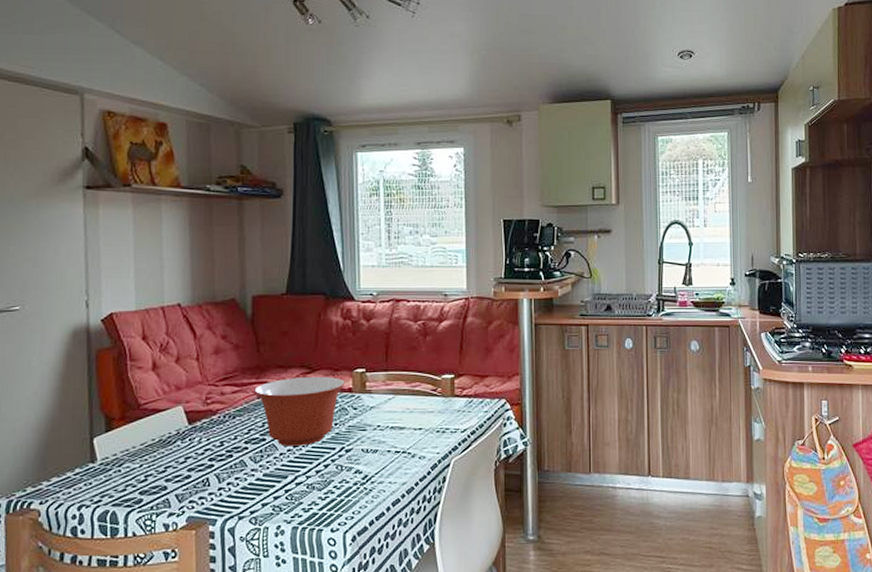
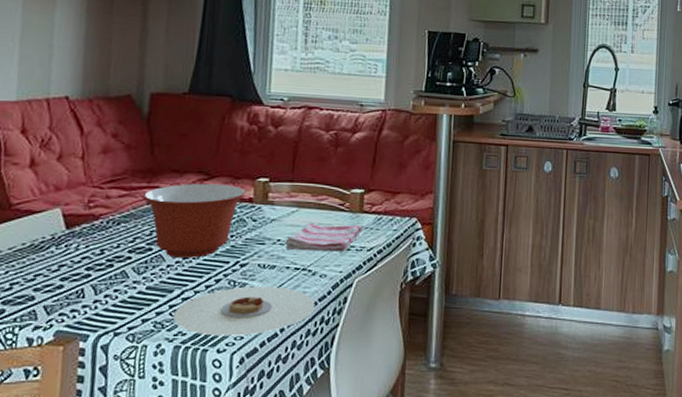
plate: none [290,469,417,517] -> present [173,286,315,336]
dish towel: none [386,408,456,435] -> present [286,223,363,252]

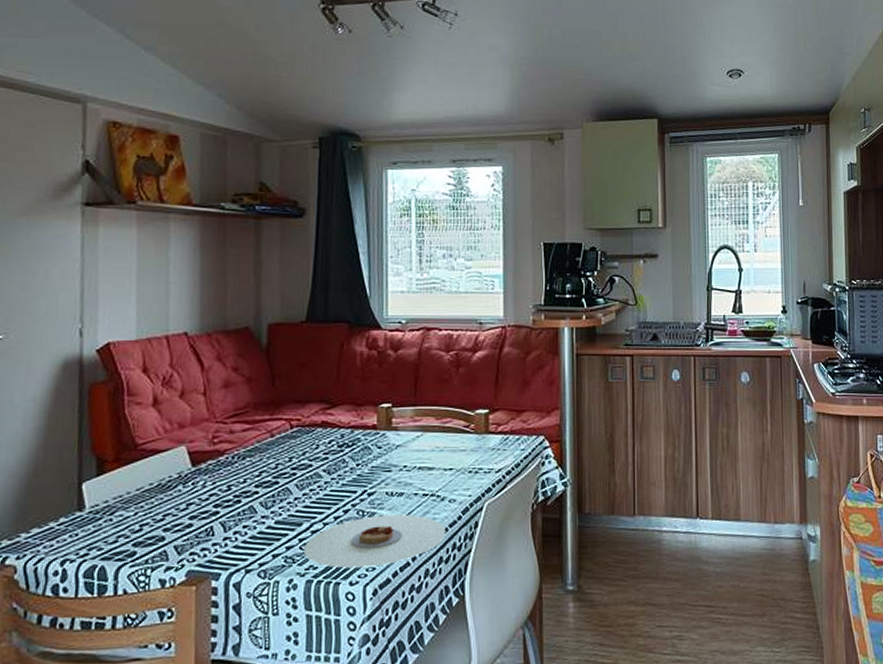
mixing bowl: present [143,183,246,258] -> none [267,412,369,490]
dish towel: present [286,223,363,252] -> none [413,446,490,476]

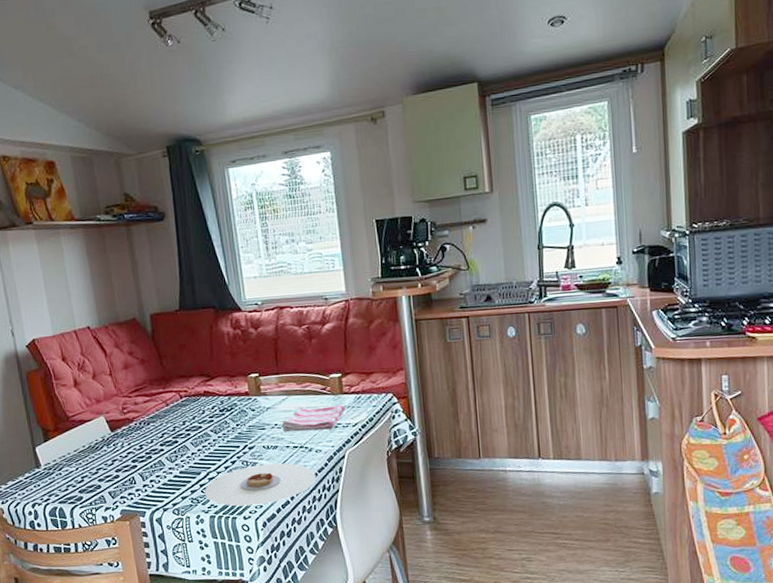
dish towel: none [413,446,490,476] -> present [282,404,346,432]

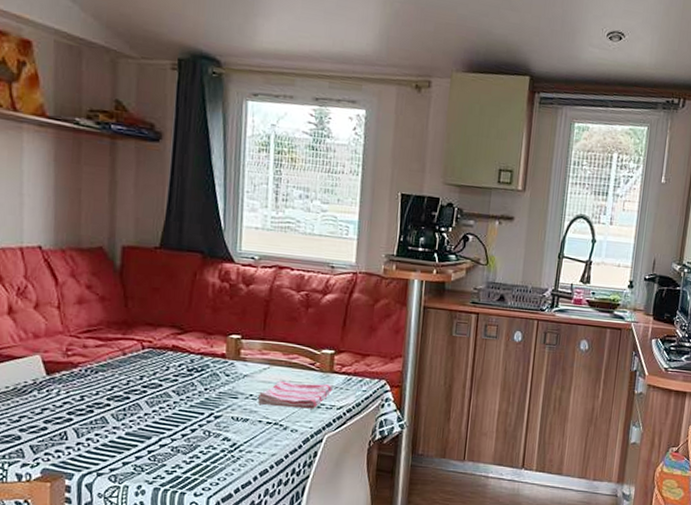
plate: present [205,463,316,507] -> none [152,437,287,482]

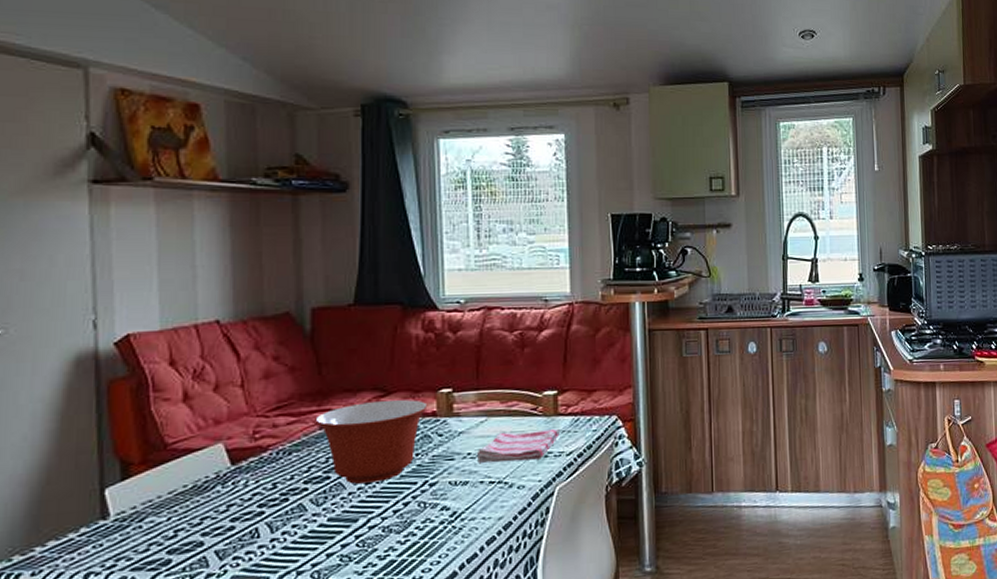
mixing bowl: none [119,337,219,408] -> present [315,399,428,484]

